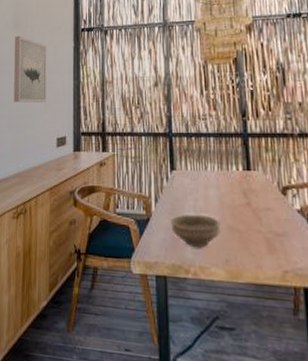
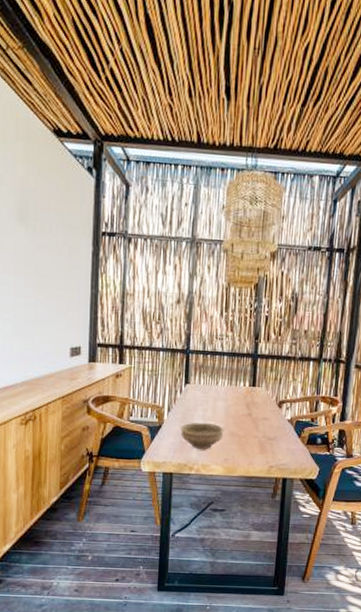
wall art: present [14,35,47,103] -> none [20,229,61,309]

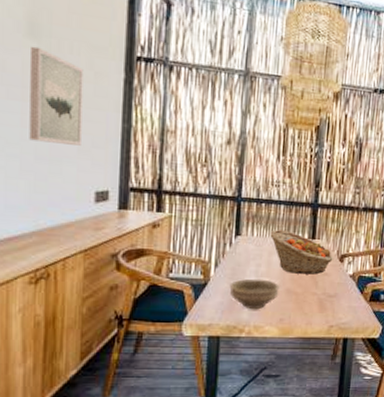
wall art: none [20,229,61,309] -> present [29,46,84,146]
fruit basket: none [215,378,272,419] -> present [270,230,333,275]

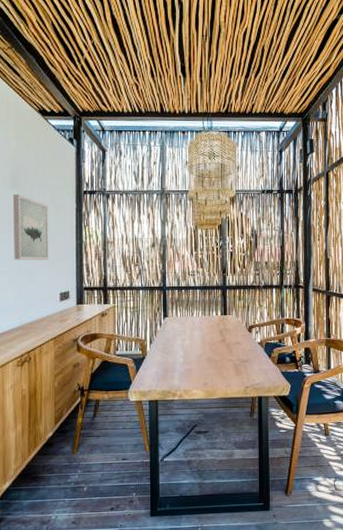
bowl: present [229,278,280,310] -> none [162,351,202,377]
fruit basket: present [270,230,333,275] -> none [190,310,243,345]

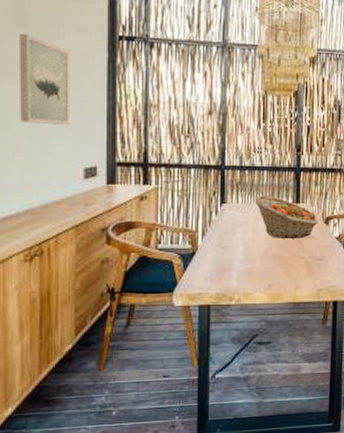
fruit basket: none [190,310,243,345] -> present [254,196,318,238]

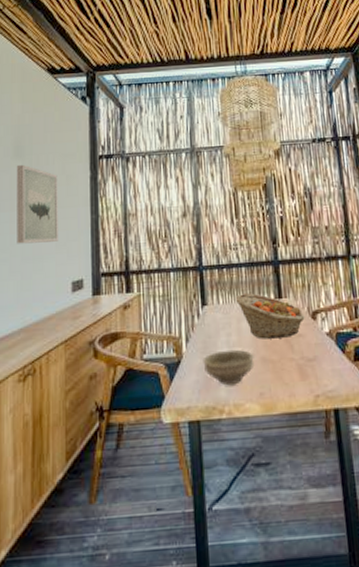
bowl: none [217,245,267,277] -> present [203,349,255,386]

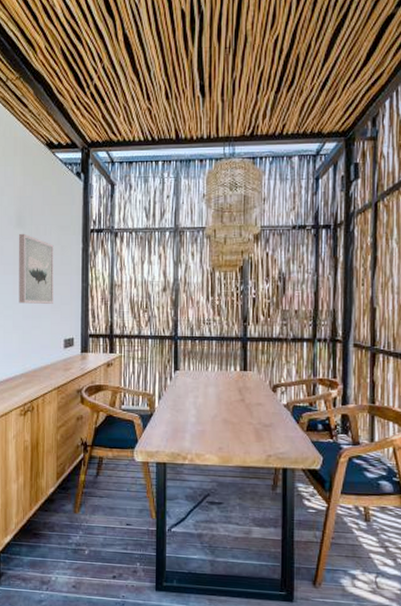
bowl: present [203,349,255,386] -> none [172,409,217,439]
fruit basket: present [235,293,305,339] -> none [204,364,266,405]

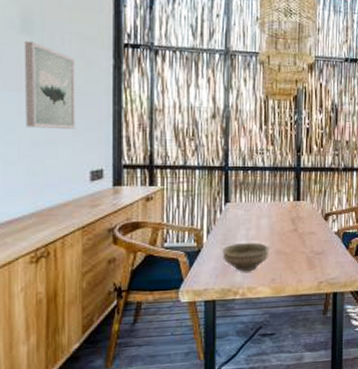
bowl: none [172,409,217,439] -> present [222,242,270,272]

